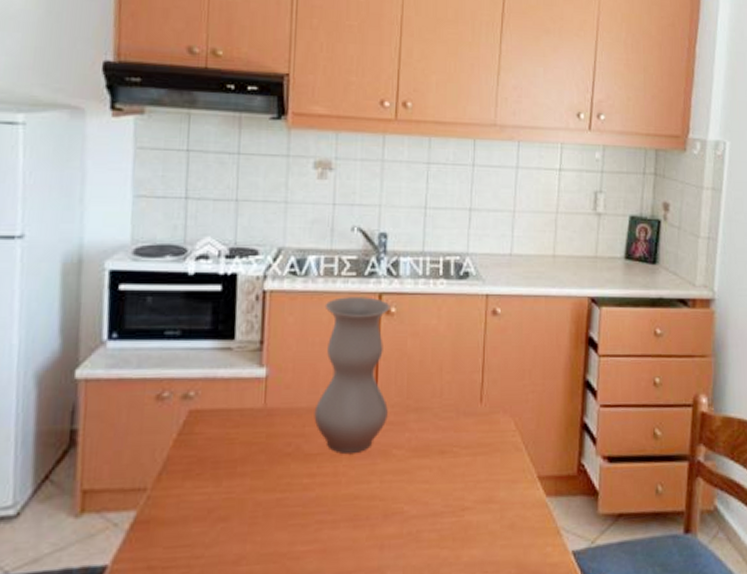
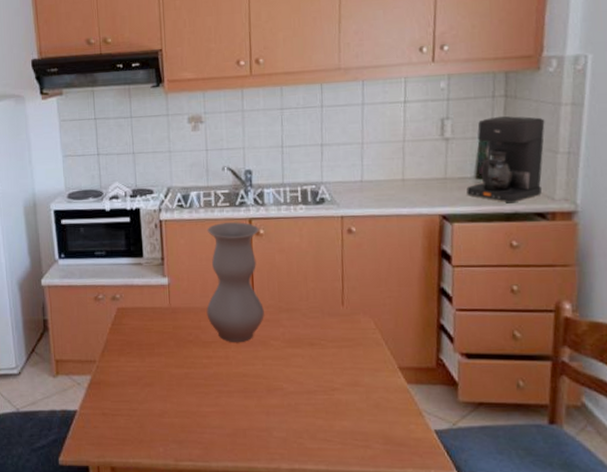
coffee maker: none [616,194,689,288] -> present [466,115,545,203]

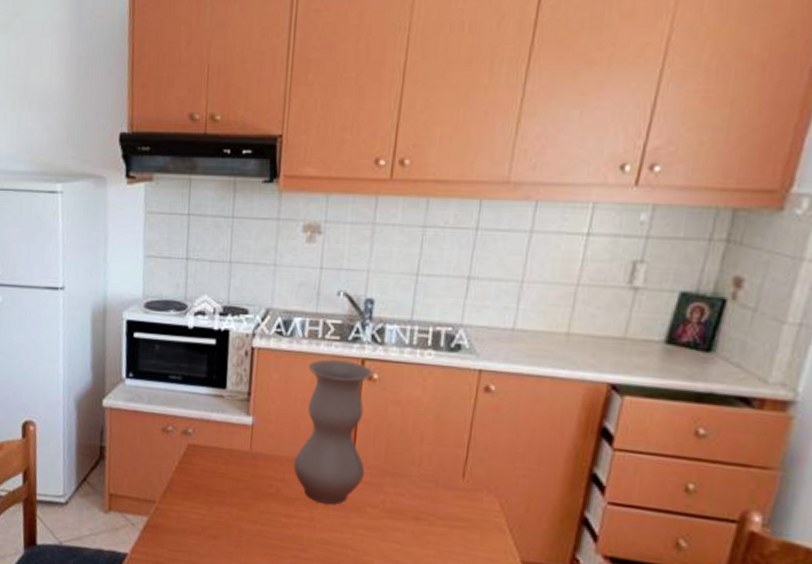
coffee maker: present [466,115,545,203] -> none [649,266,776,381]

